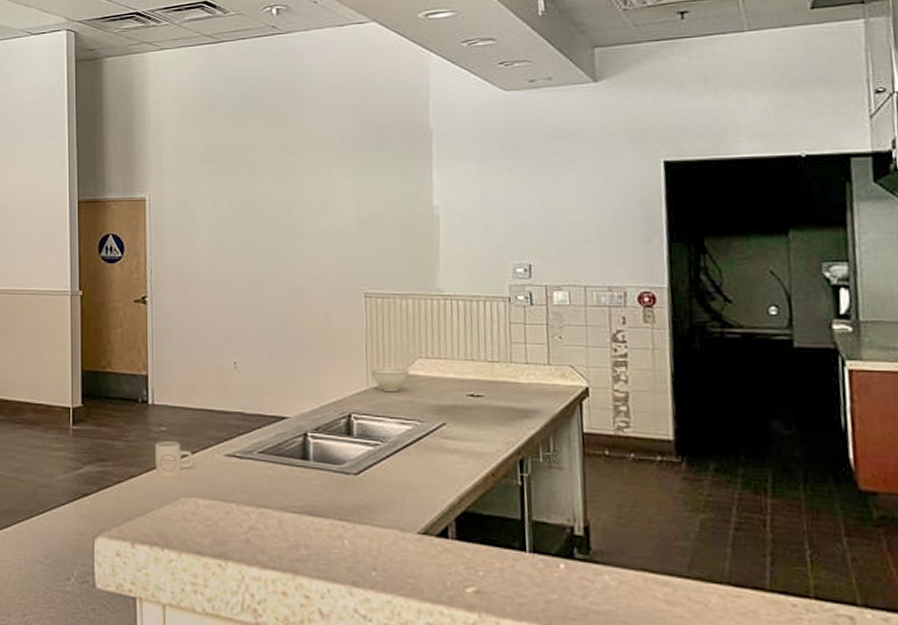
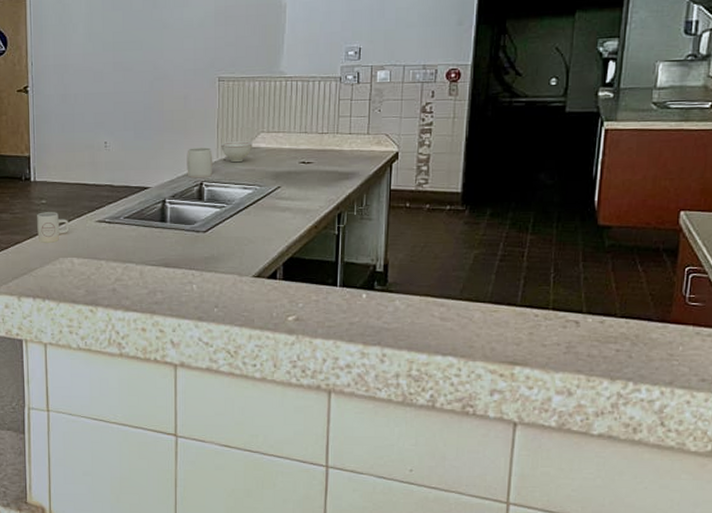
mug: none [330,373,363,410] -> present [187,147,213,179]

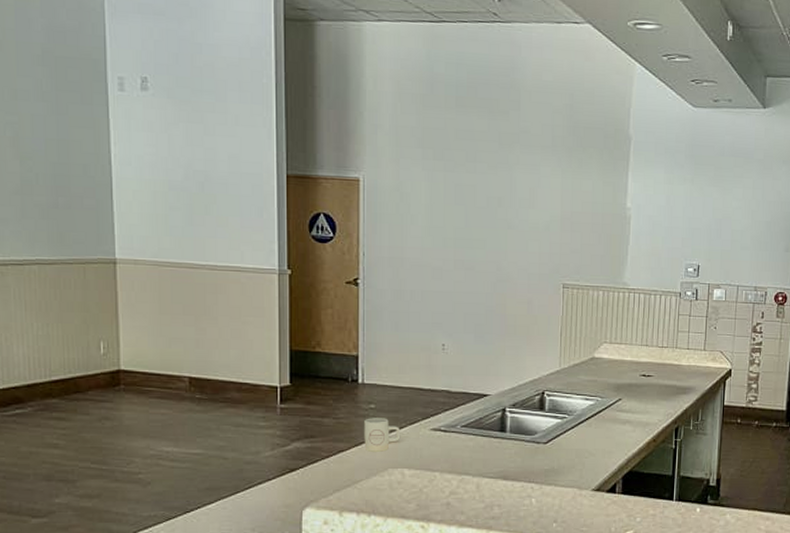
mug: present [187,147,213,179] -> none [528,355,556,388]
bowl: present [221,141,253,163] -> none [564,351,596,373]

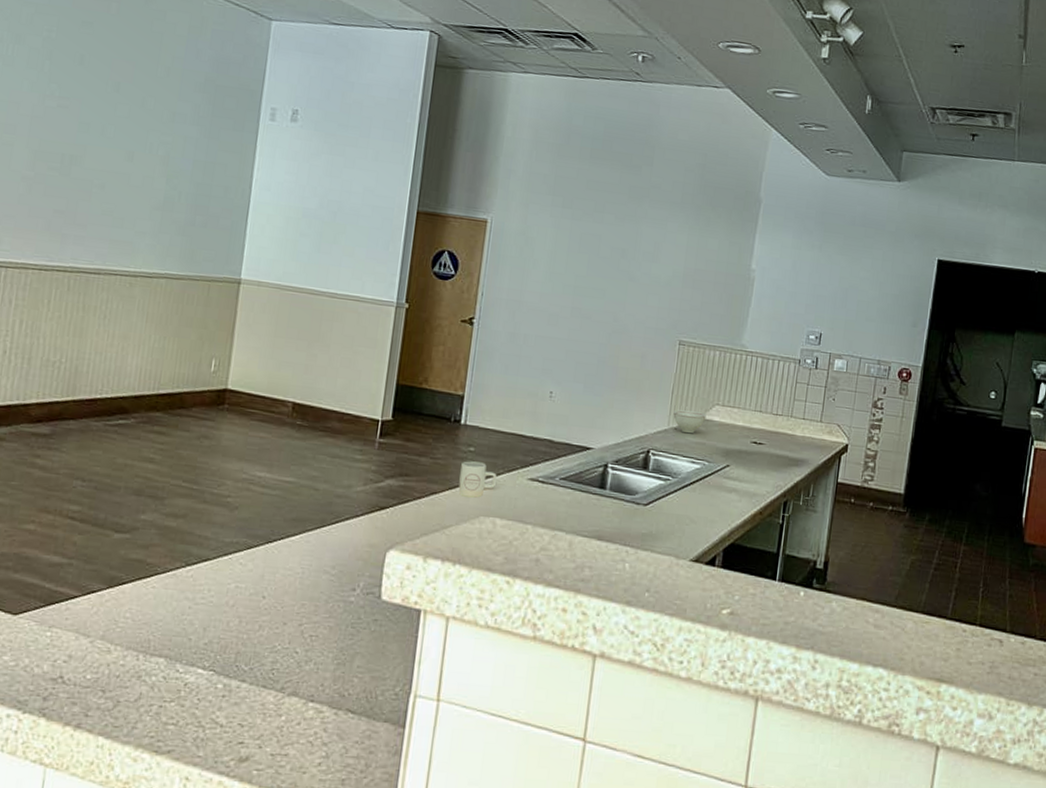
bowl: none [564,351,596,373] -> present [673,409,707,434]

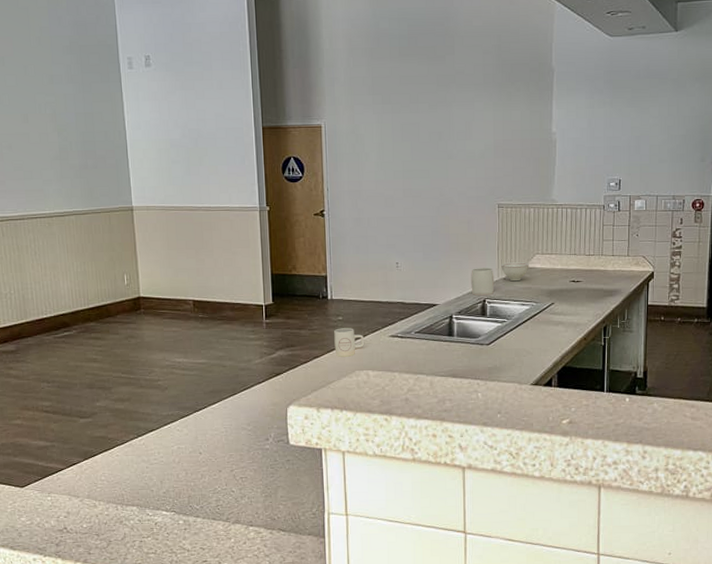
mug: none [634,411,664,447] -> present [471,268,495,296]

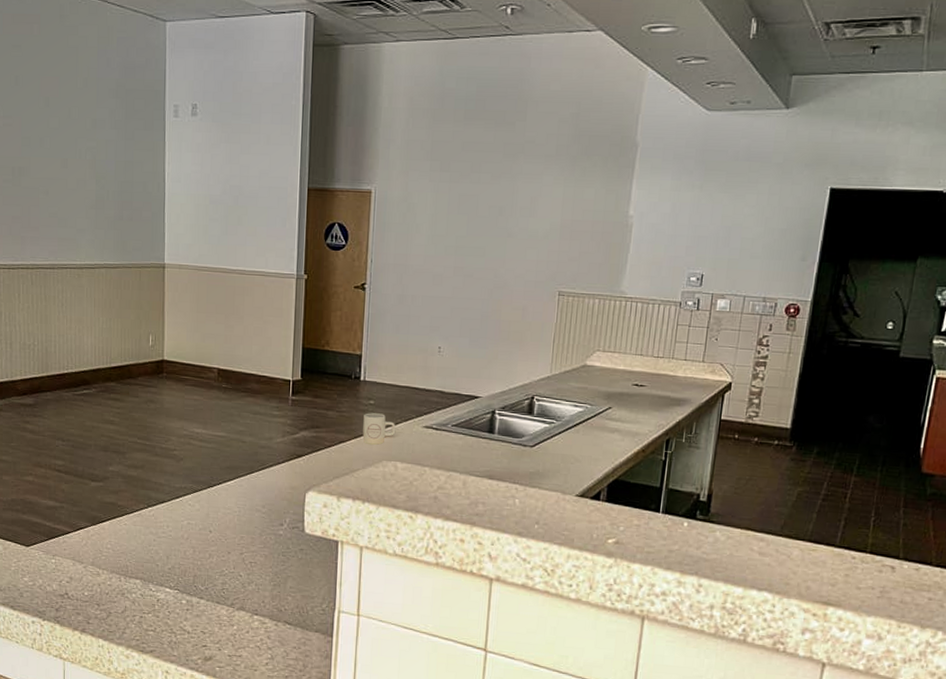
mug: present [471,268,495,296] -> none [519,360,547,393]
bowl: present [501,262,529,282] -> none [555,357,588,380]

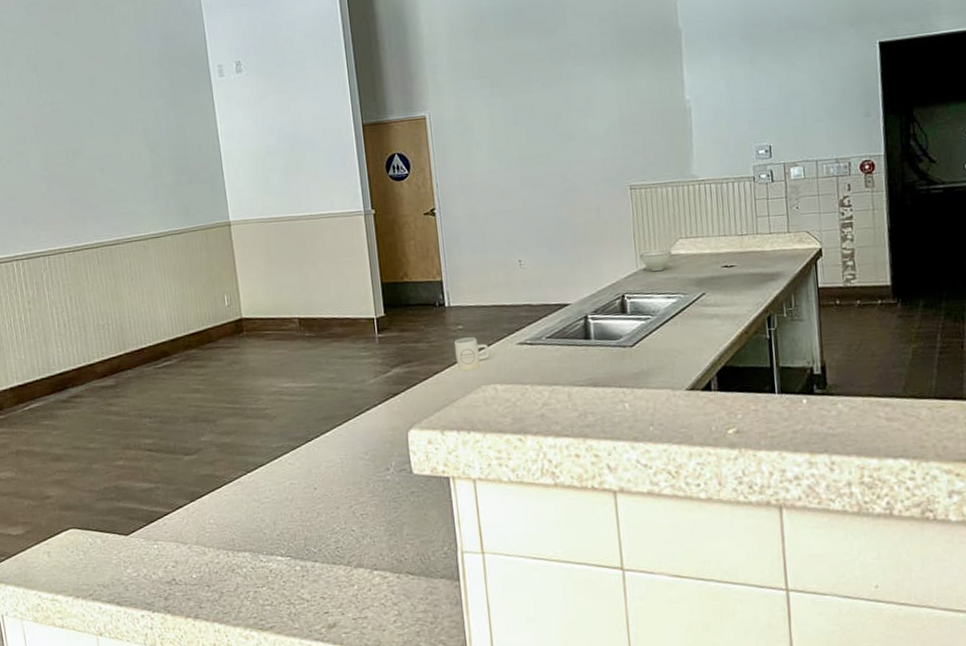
bowl: none [555,357,588,380] -> present [639,248,672,272]

